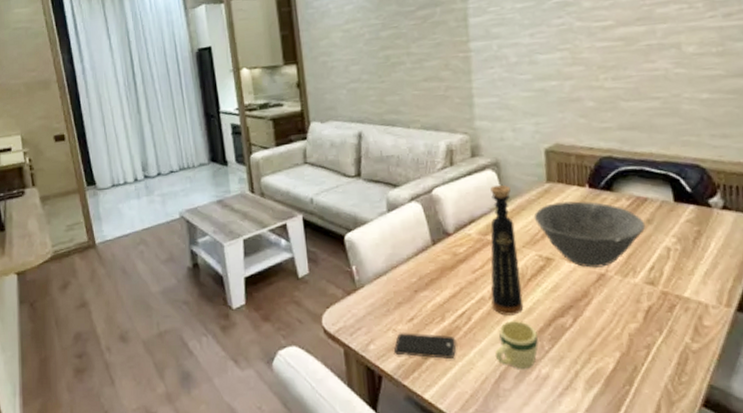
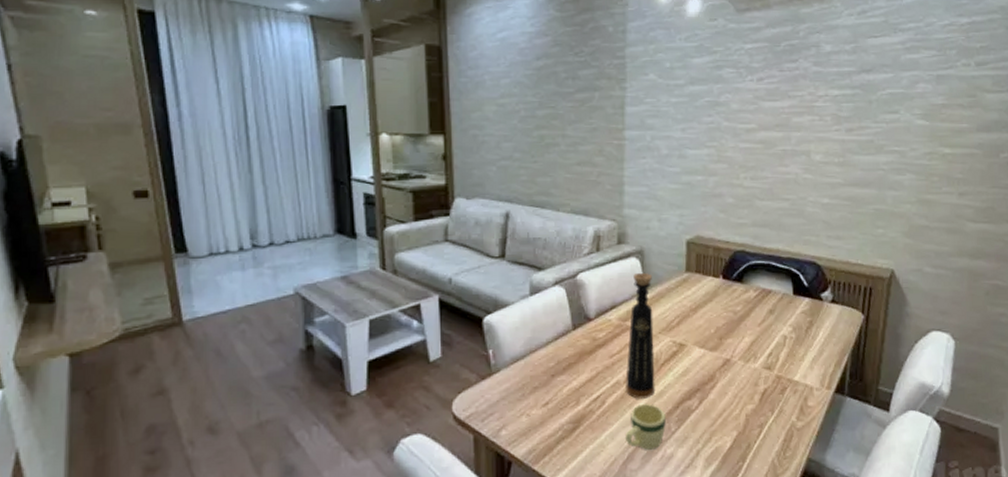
smartphone: present [394,333,456,359] -> none [527,417,589,442]
bowl: present [533,201,646,268] -> none [671,291,768,354]

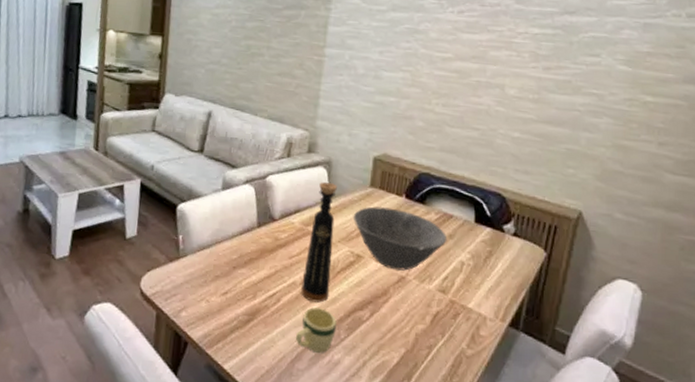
bowl: none [671,291,768,354] -> present [353,206,447,271]

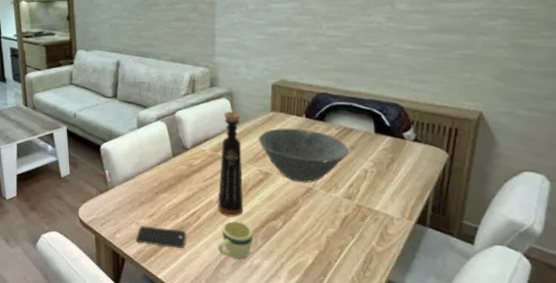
smartphone: none [204,304,263,335] -> present [136,226,187,248]

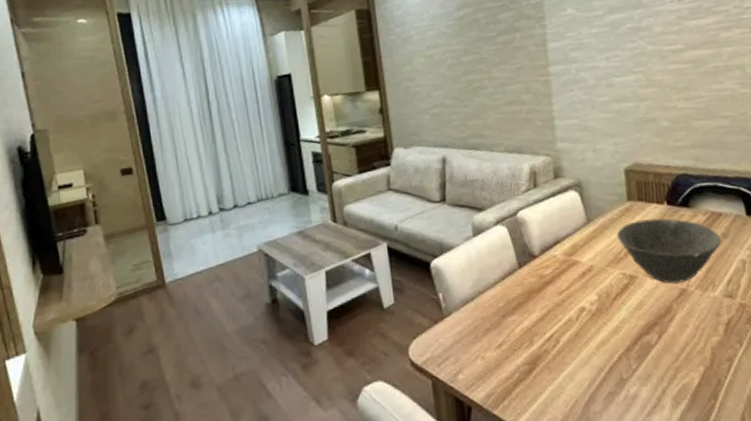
smartphone: present [136,226,187,248] -> none [483,359,546,385]
mug: present [217,221,253,259] -> none [583,341,626,390]
bottle: present [218,112,244,217] -> none [574,205,610,336]

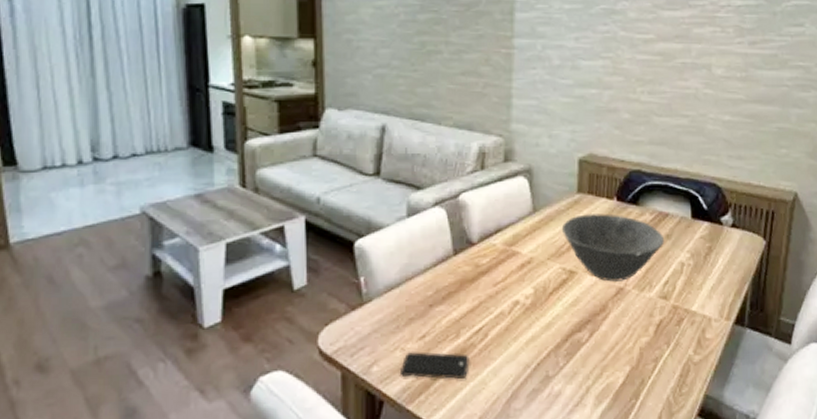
smartphone: none [483,359,546,385] -> present [401,352,470,379]

